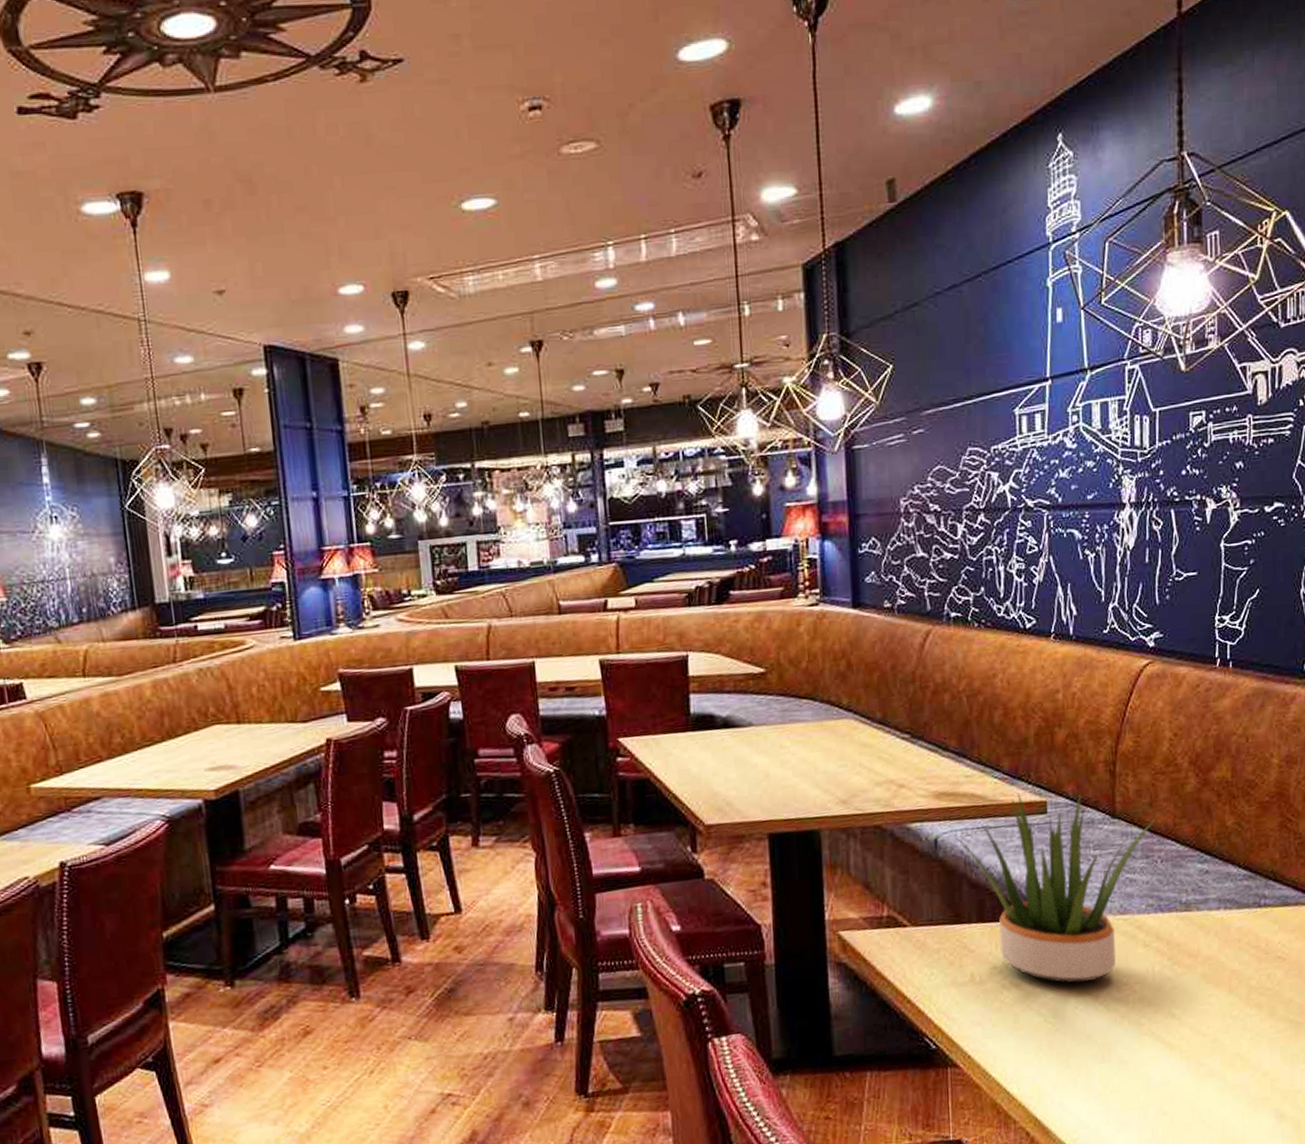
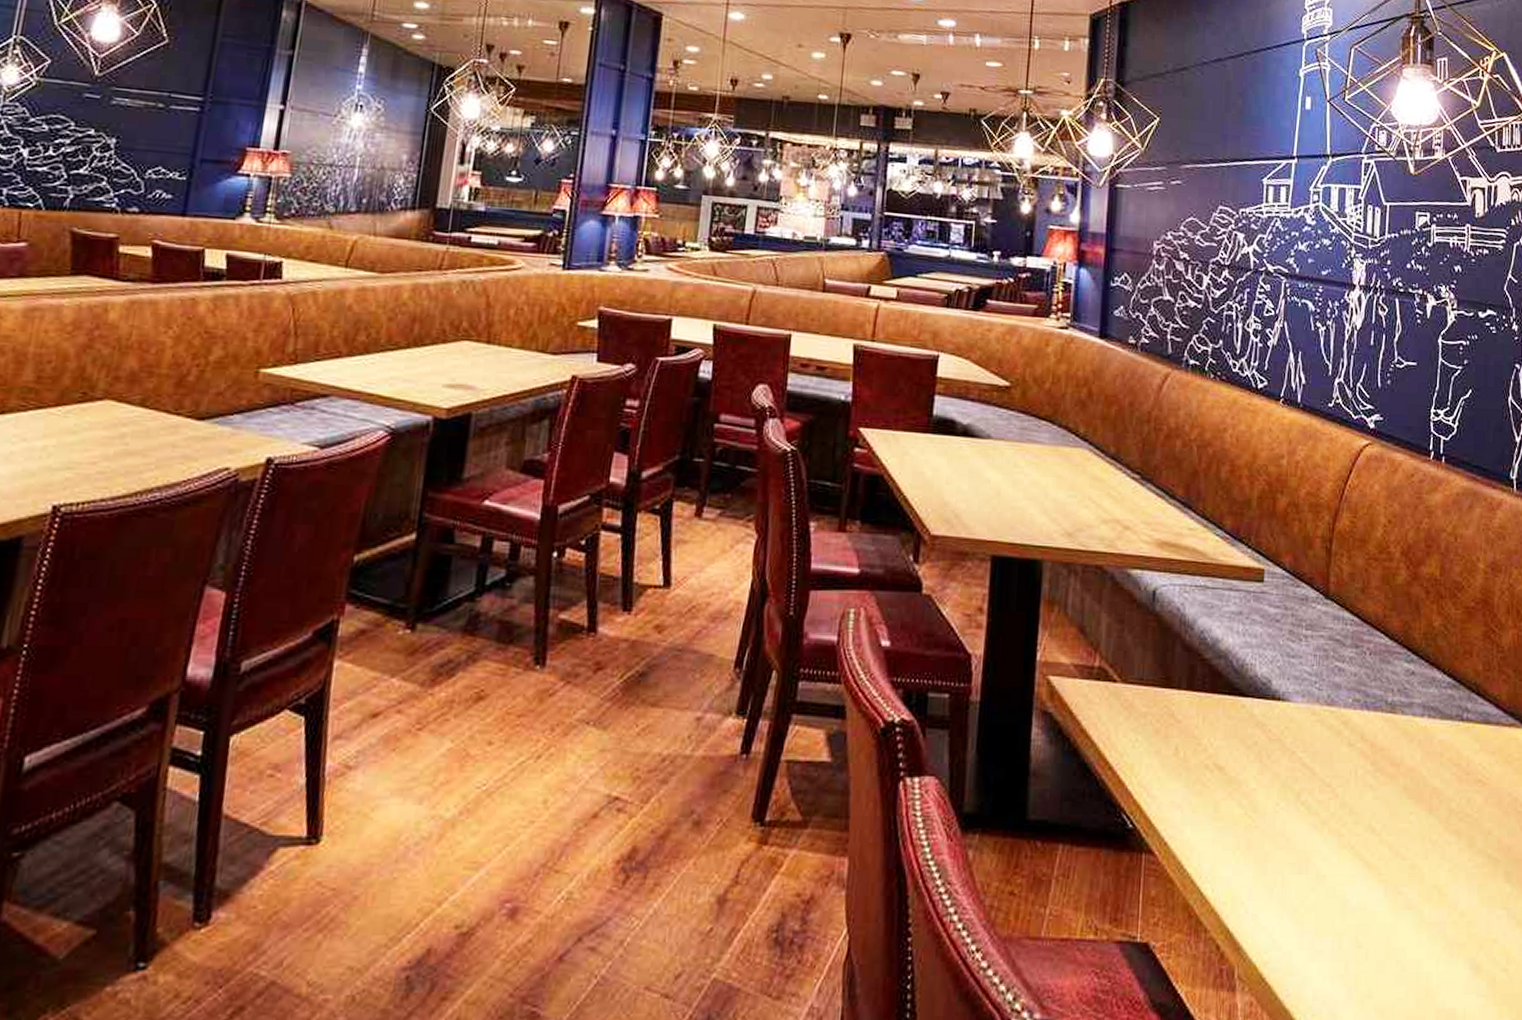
potted plant: present [949,793,1156,983] -> none [1168,555,1367,776]

